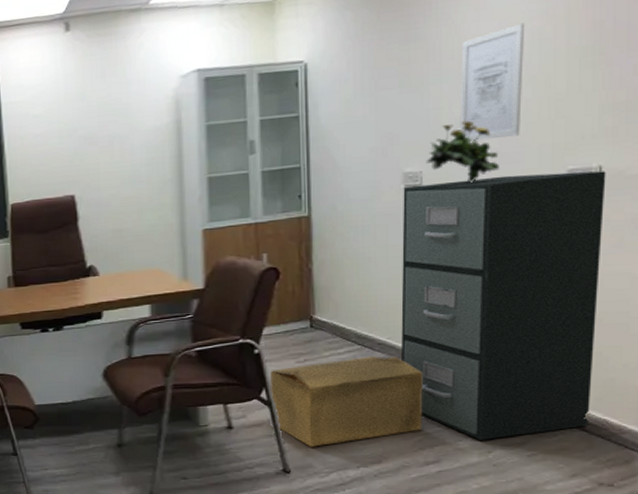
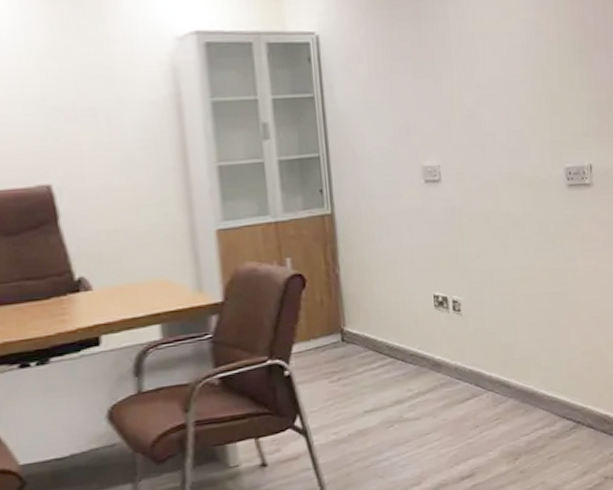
cardboard box: present [271,356,423,447] -> none [304,367,456,477]
filing cabinet: present [401,171,606,440] -> none [423,170,596,448]
flowering plant: present [425,120,499,183] -> none [442,112,508,179]
wall art: present [459,23,525,142] -> none [468,12,524,135]

